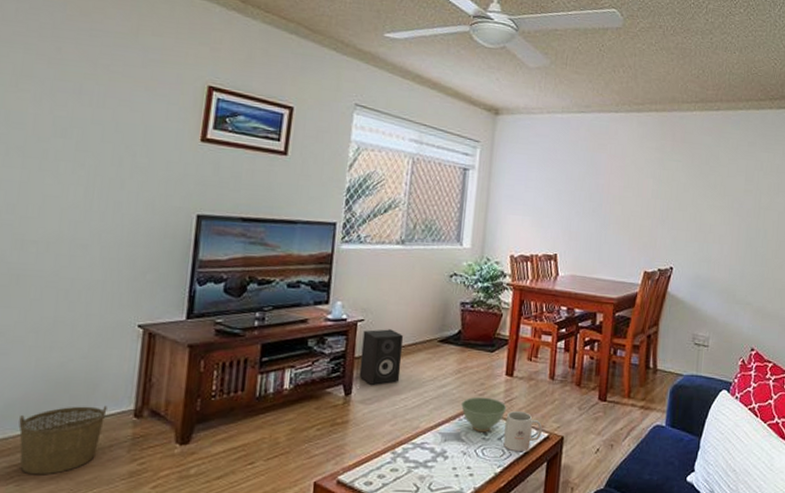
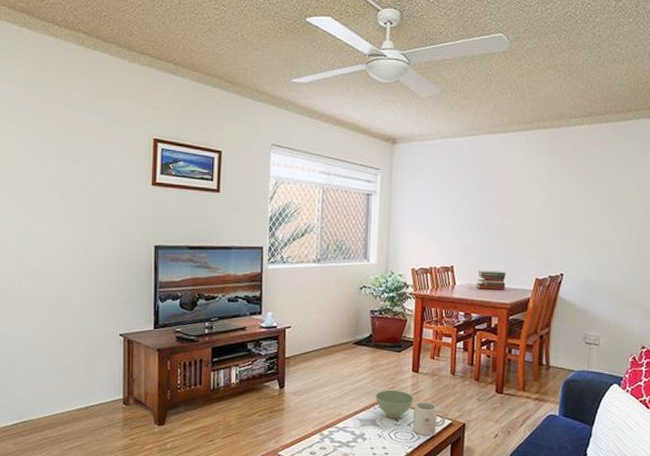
basket: present [18,405,108,475] -> none [45,395,104,446]
speaker: present [359,329,404,385] -> none [290,334,324,380]
books: none [581,260,613,284] -> present [477,270,506,290]

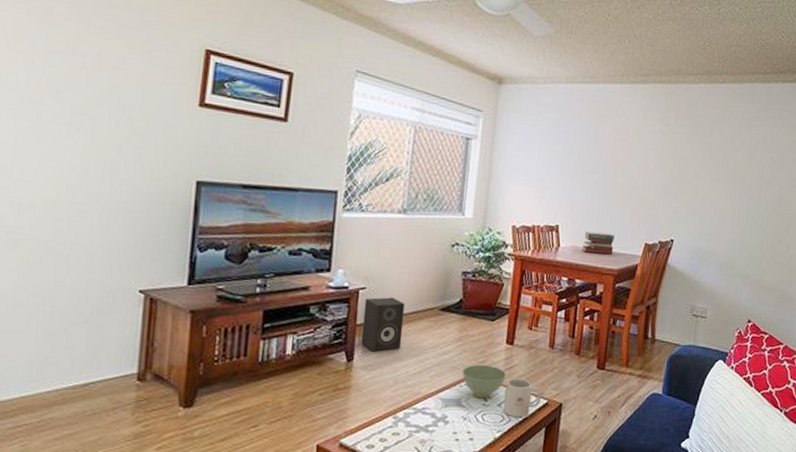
speaker: none [290,334,324,380] -> present [361,297,405,352]

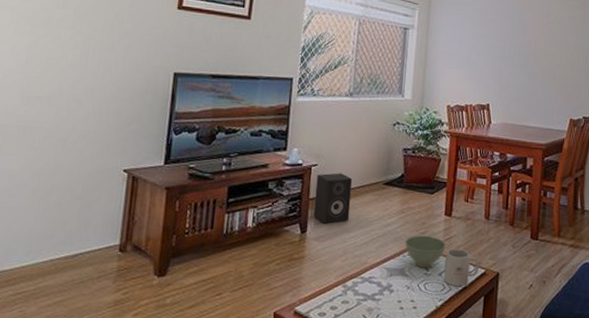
books: present [582,231,615,255] -> none [512,109,541,130]

